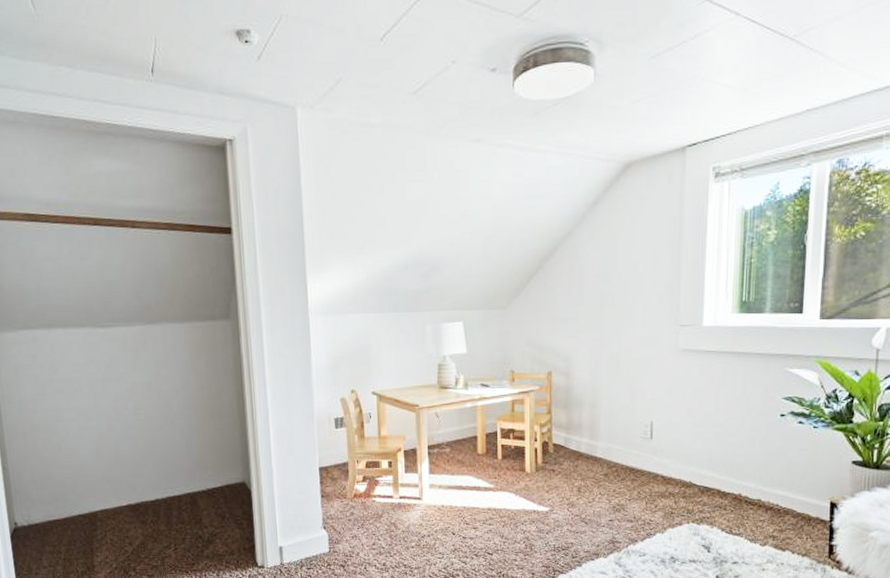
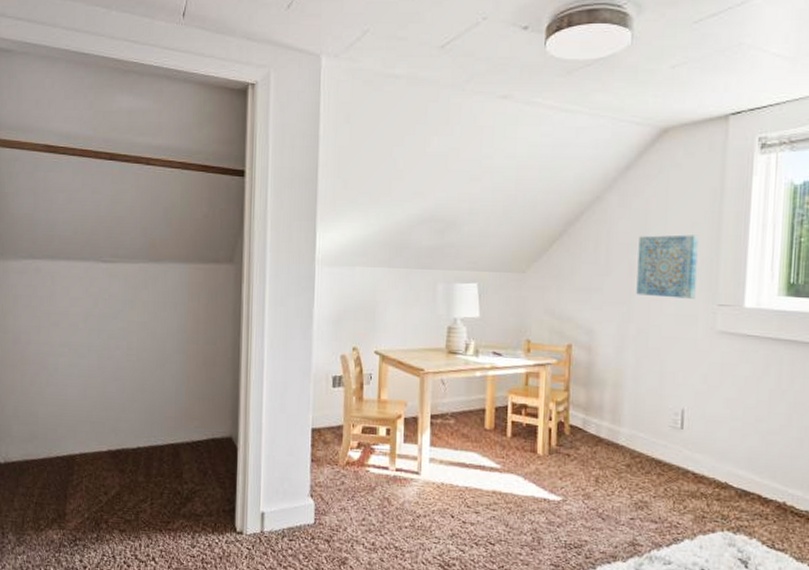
wall art: none [607,262,661,322] -> present [636,234,698,299]

